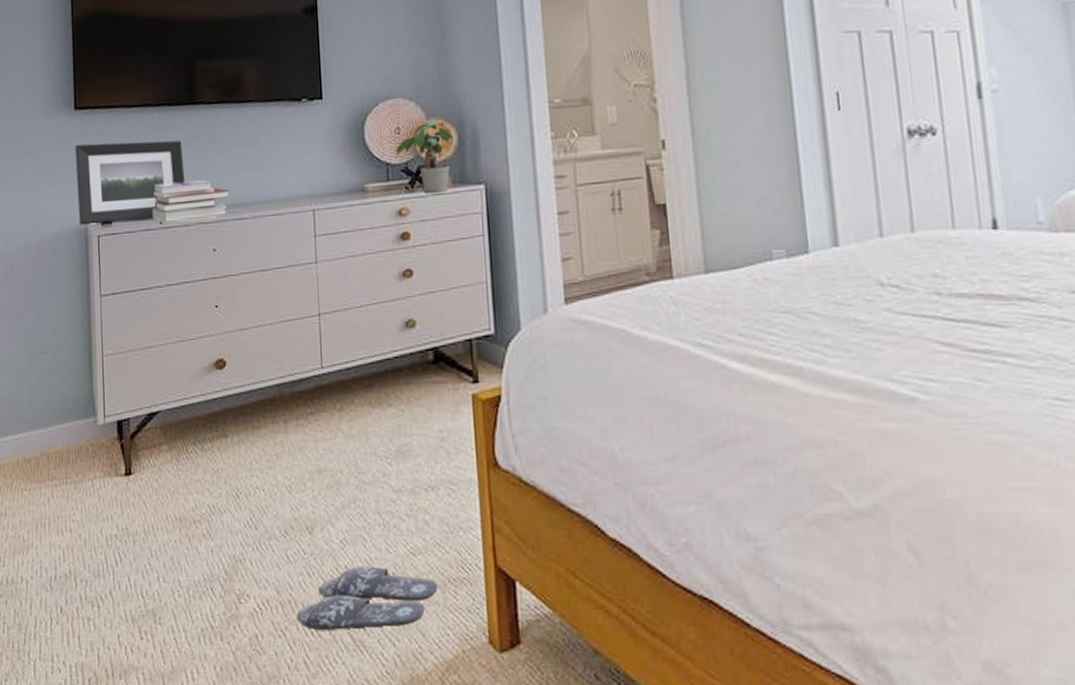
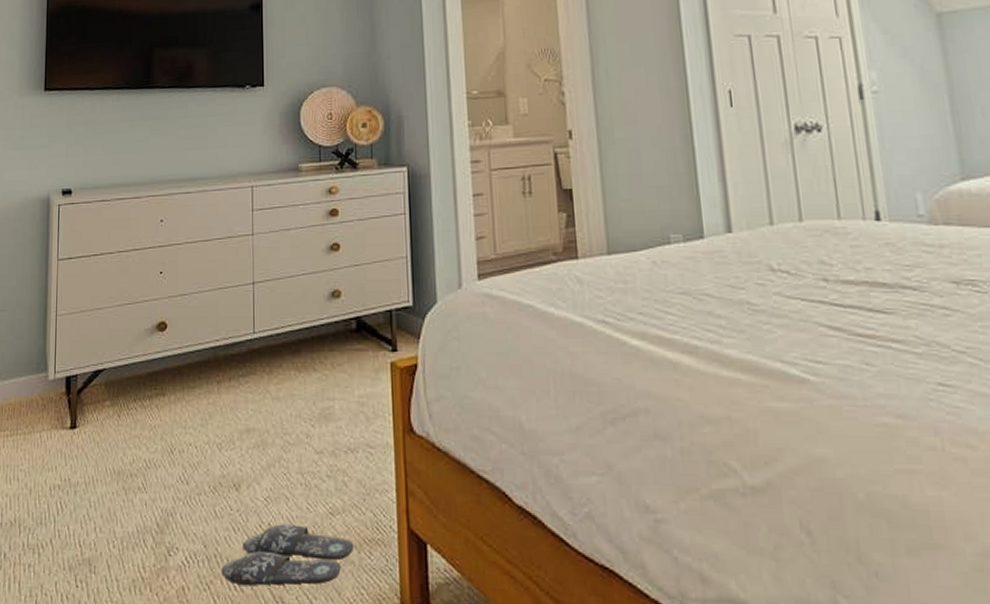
picture frame: present [75,140,185,225] -> none [42,120,139,195]
books: present [152,179,230,225] -> none [107,156,178,197]
potted plant: present [396,121,453,195] -> none [328,108,380,175]

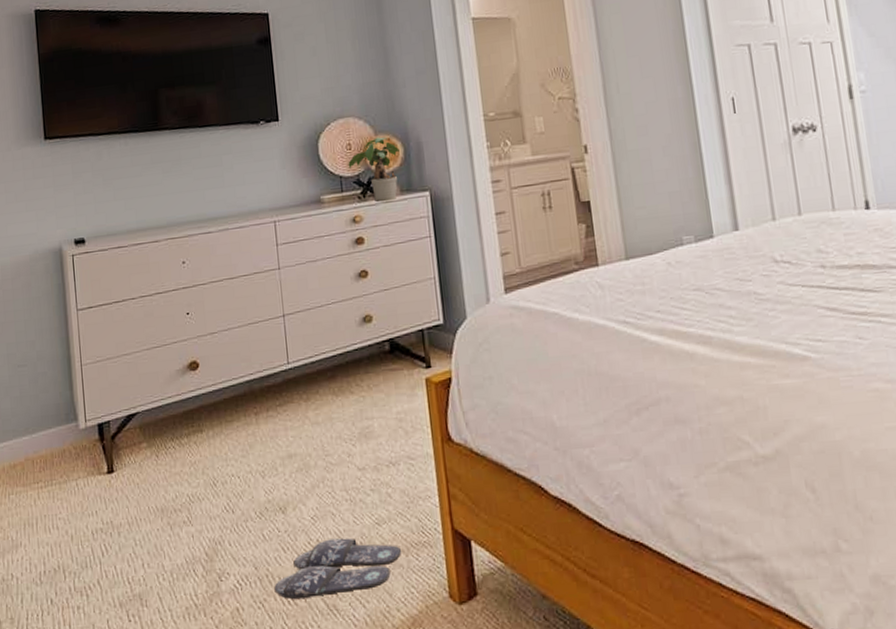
potted plant: none [328,108,380,175] -> present [348,137,399,203]

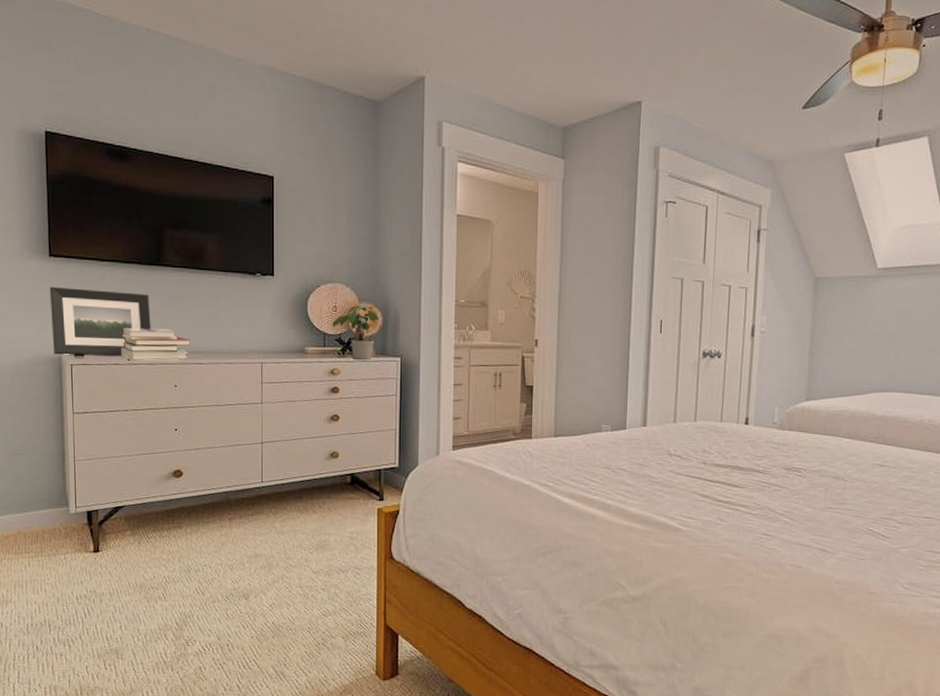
picture frame: none [46,164,153,246] -> present [49,286,151,356]
books: none [122,198,196,242] -> present [120,327,191,363]
slippers: present [274,537,402,599] -> none [233,622,342,665]

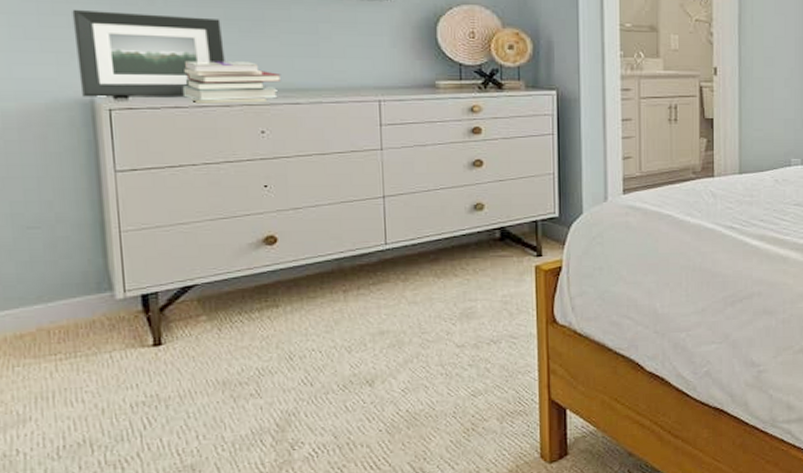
potted plant: present [332,304,379,361] -> none [470,30,528,95]

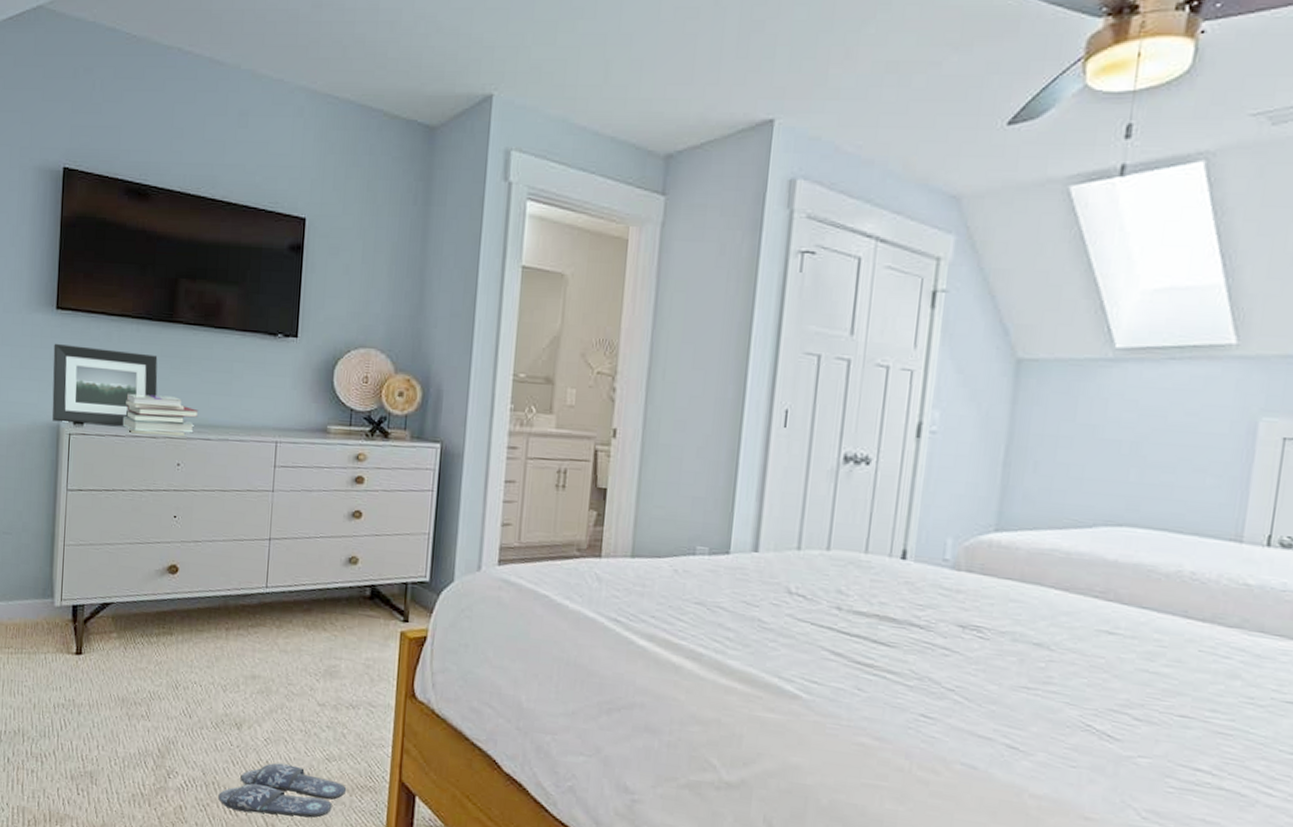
slippers: none [355,408,497,464] -> present [218,763,347,817]

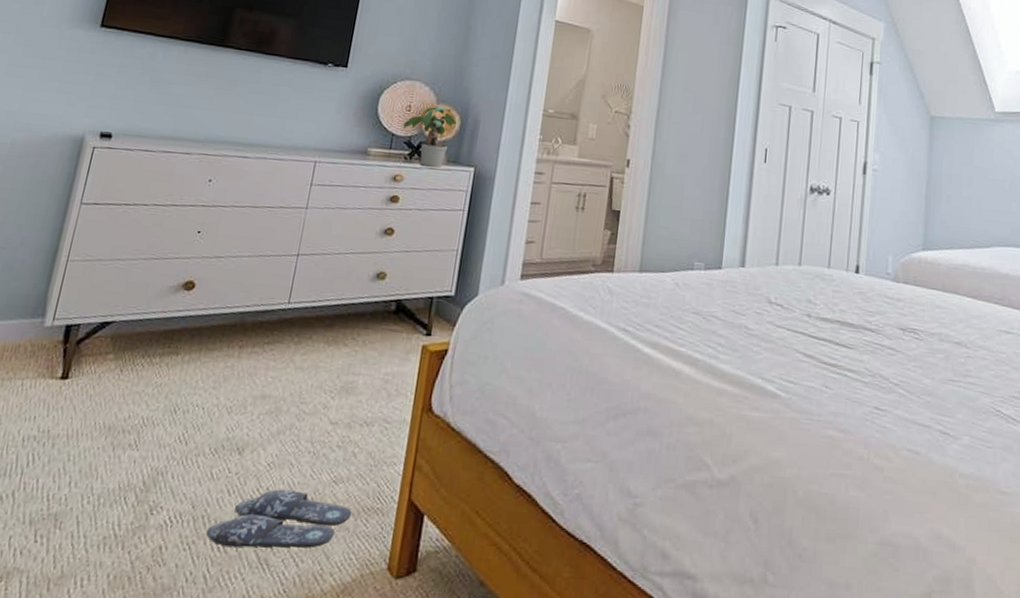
picture frame: present [51,343,158,426] -> none [76,58,203,141]
books: present [122,393,199,437] -> none [154,110,239,154]
potted plant: none [361,375,418,446] -> present [402,106,456,169]

